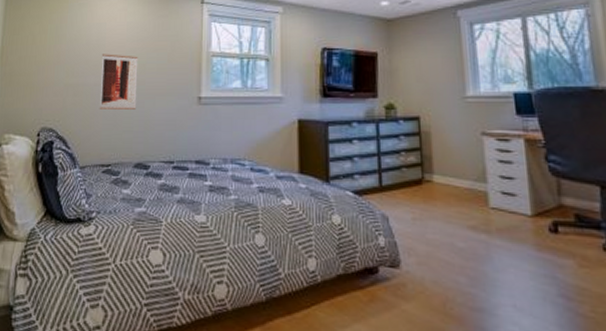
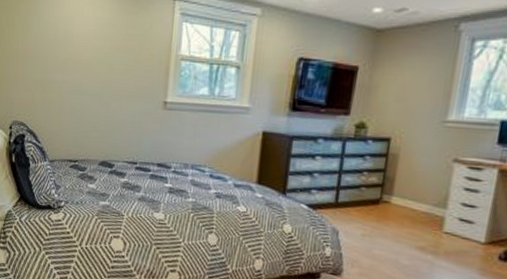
wall art: present [99,54,138,109] -> none [67,50,106,110]

